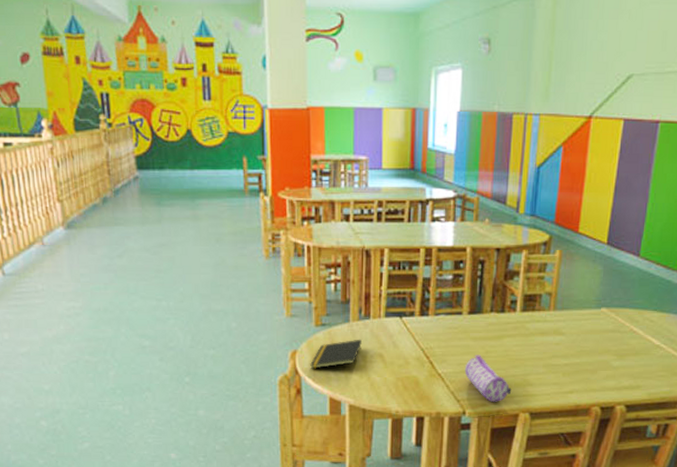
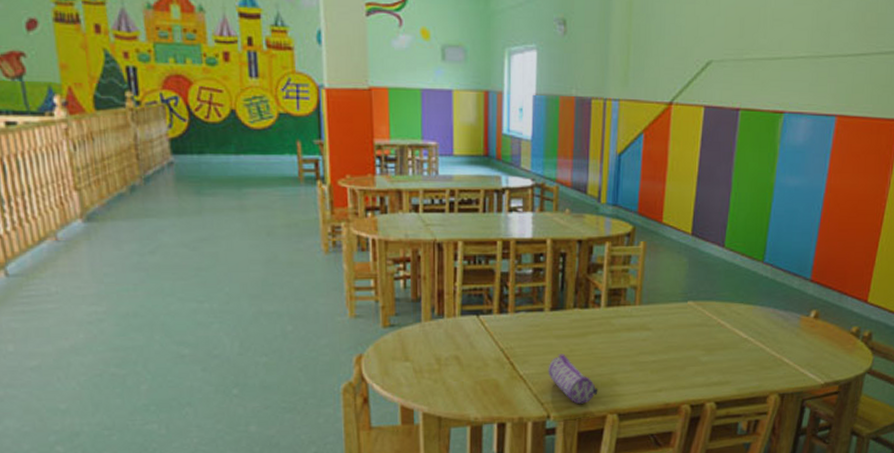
notepad: present [310,339,362,369] -> none [378,340,435,375]

